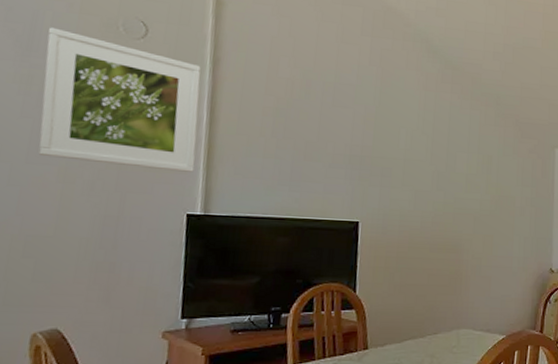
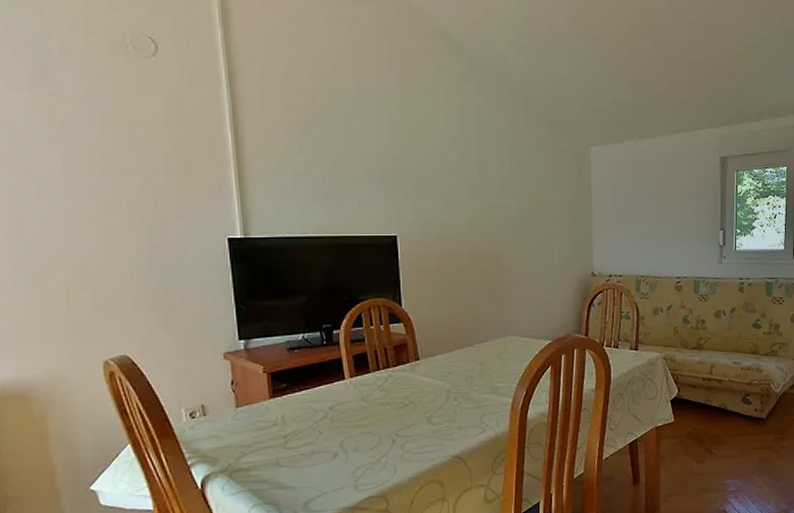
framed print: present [38,27,201,172] -> none [57,51,228,195]

